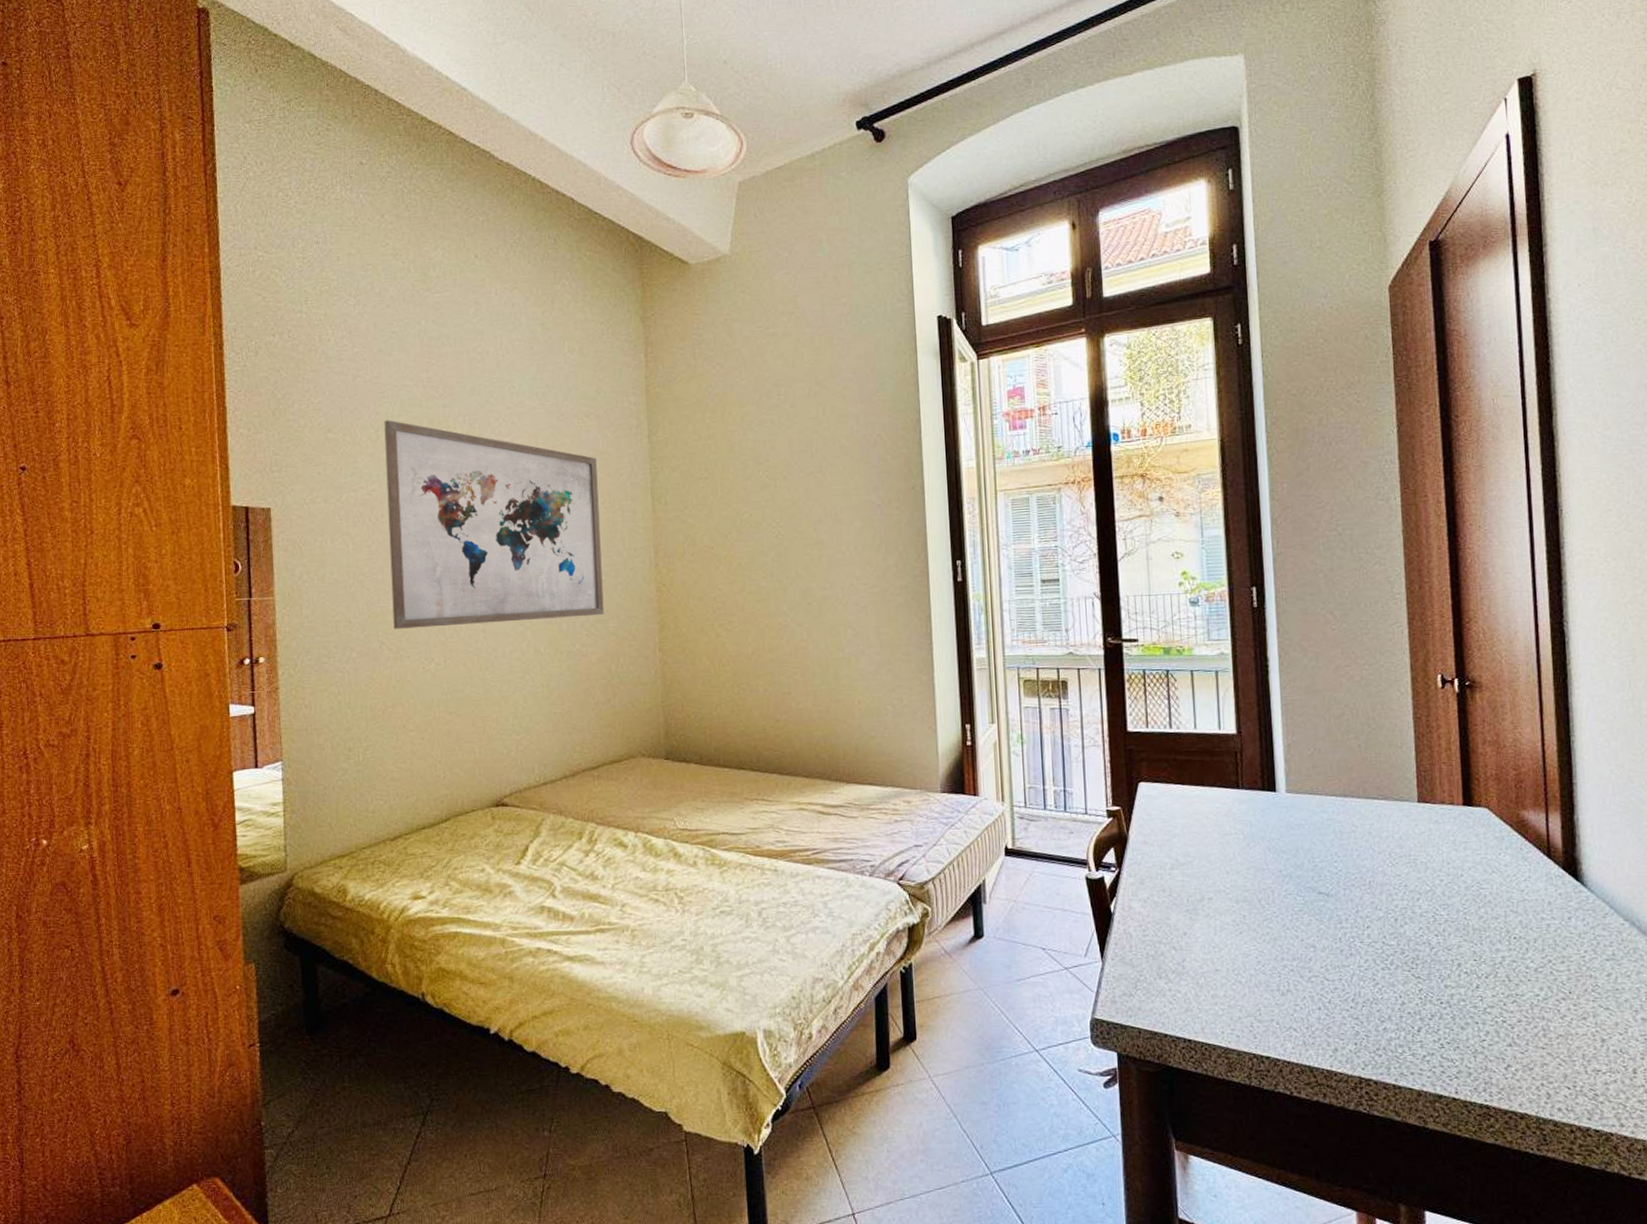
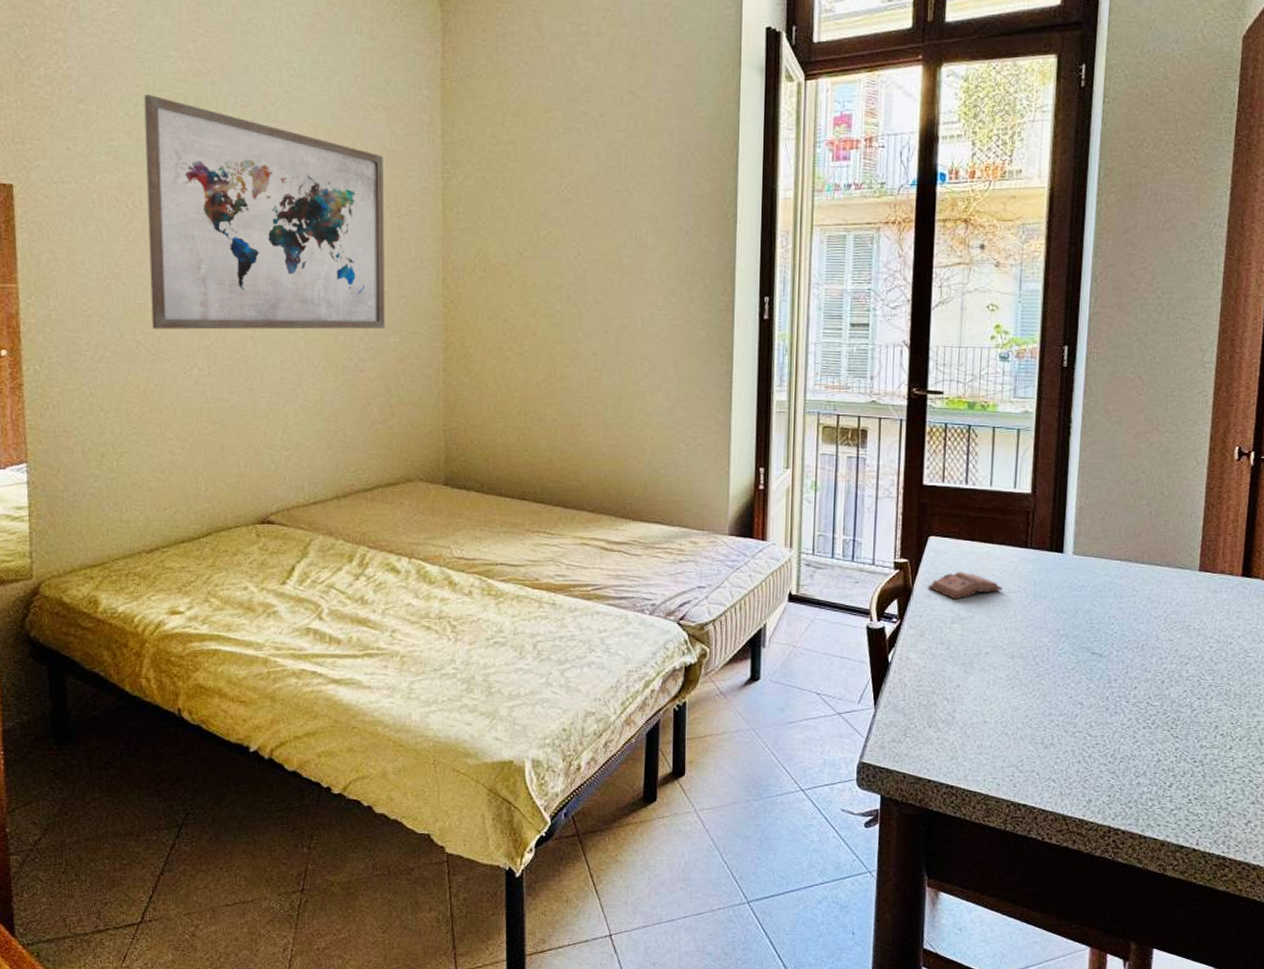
book: none [1143,816,1219,845] -> present [928,572,1003,600]

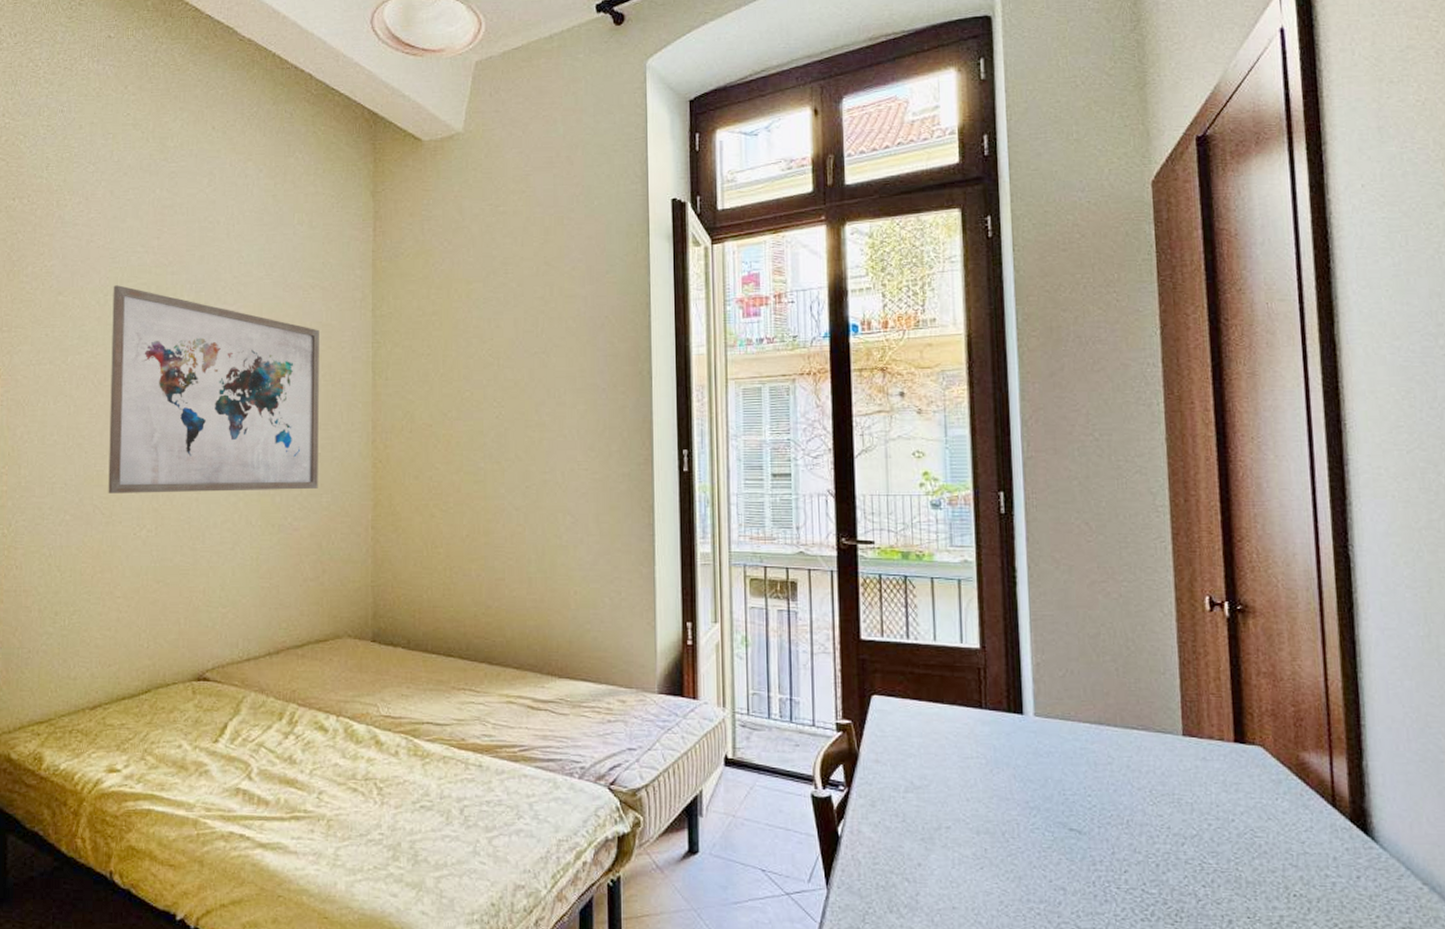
book: present [928,572,1003,600] -> none [875,735,959,766]

